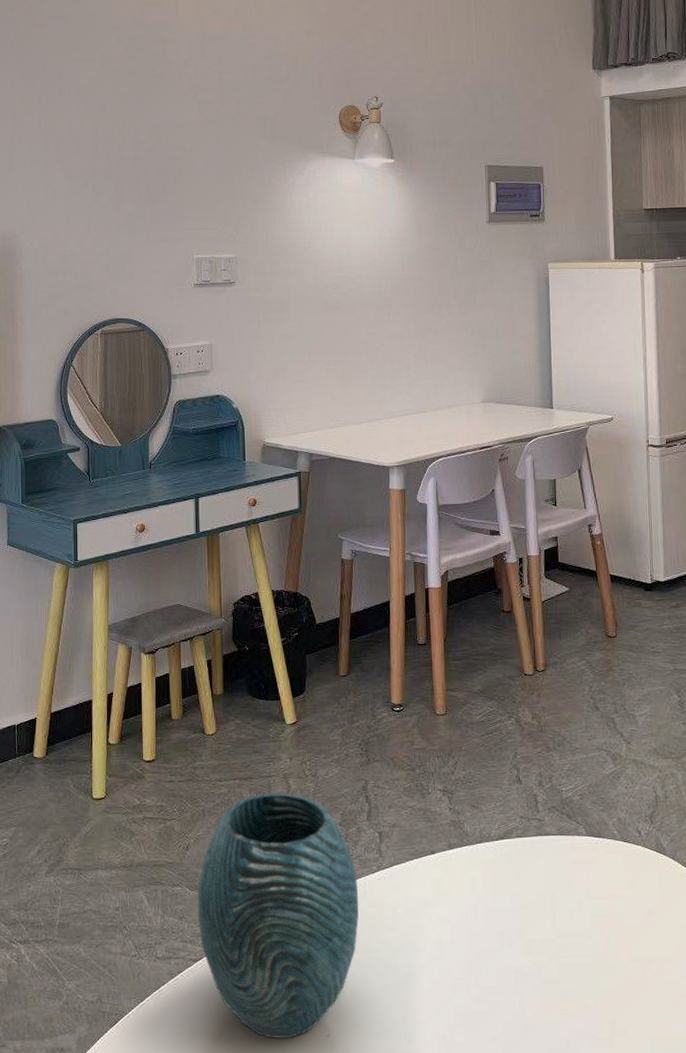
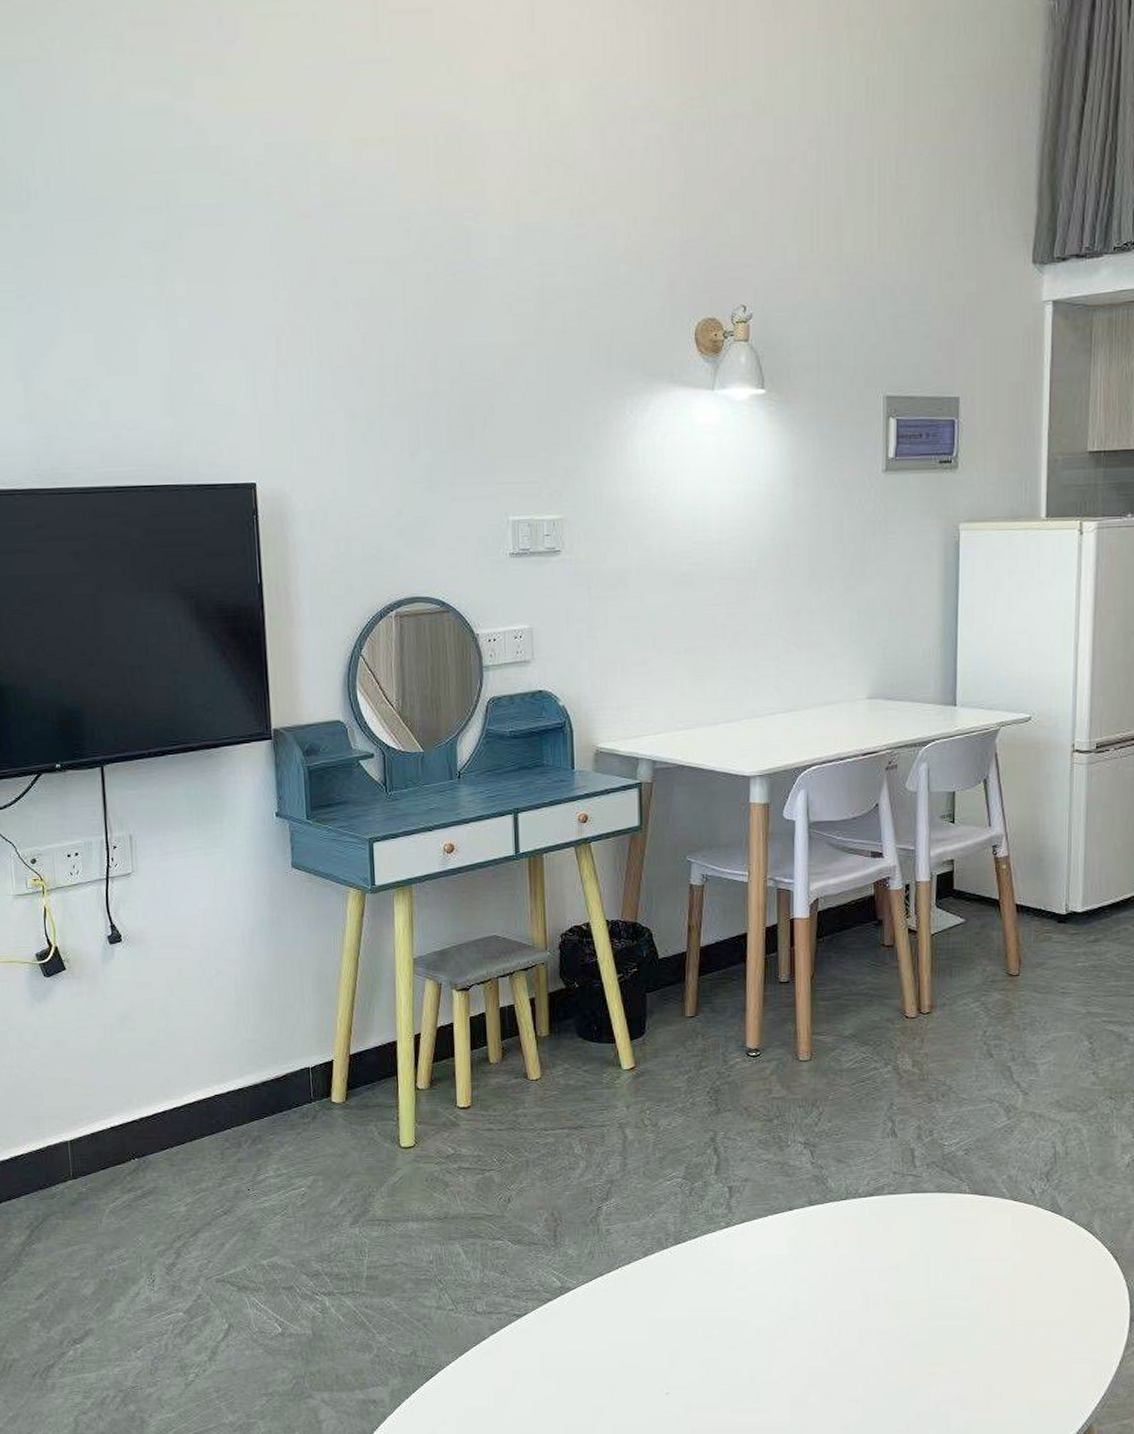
vase: present [197,792,359,1038] -> none [521,1143,704,1395]

